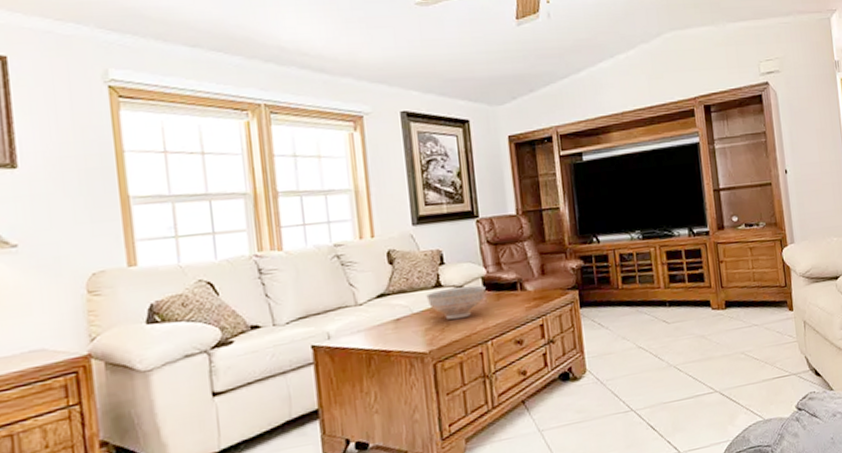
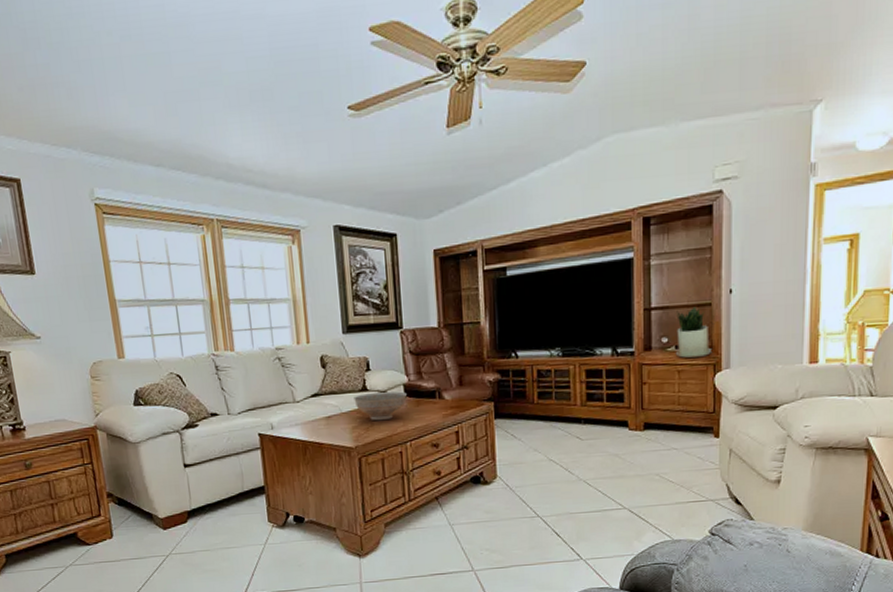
planter: none [742,186,778,236] -> present [675,306,713,359]

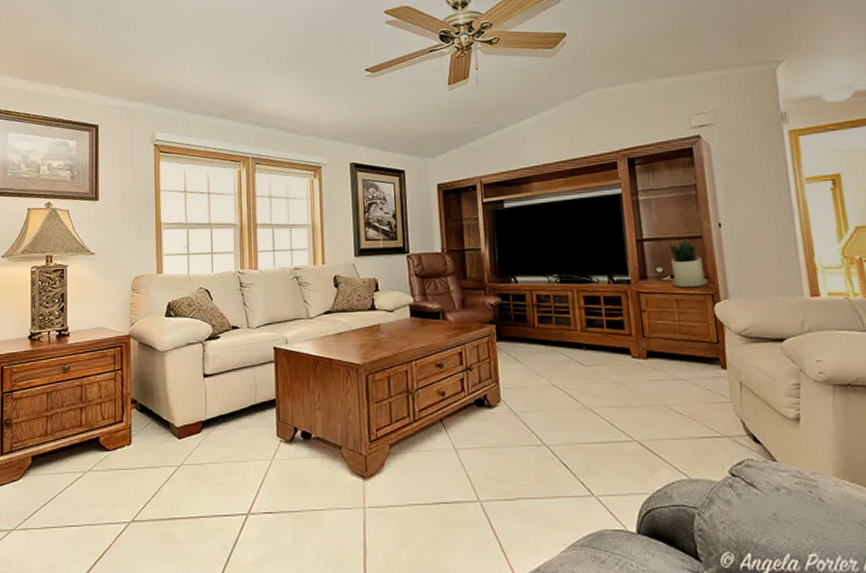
decorative bowl: present [353,391,407,421] -> none [363,311,412,340]

